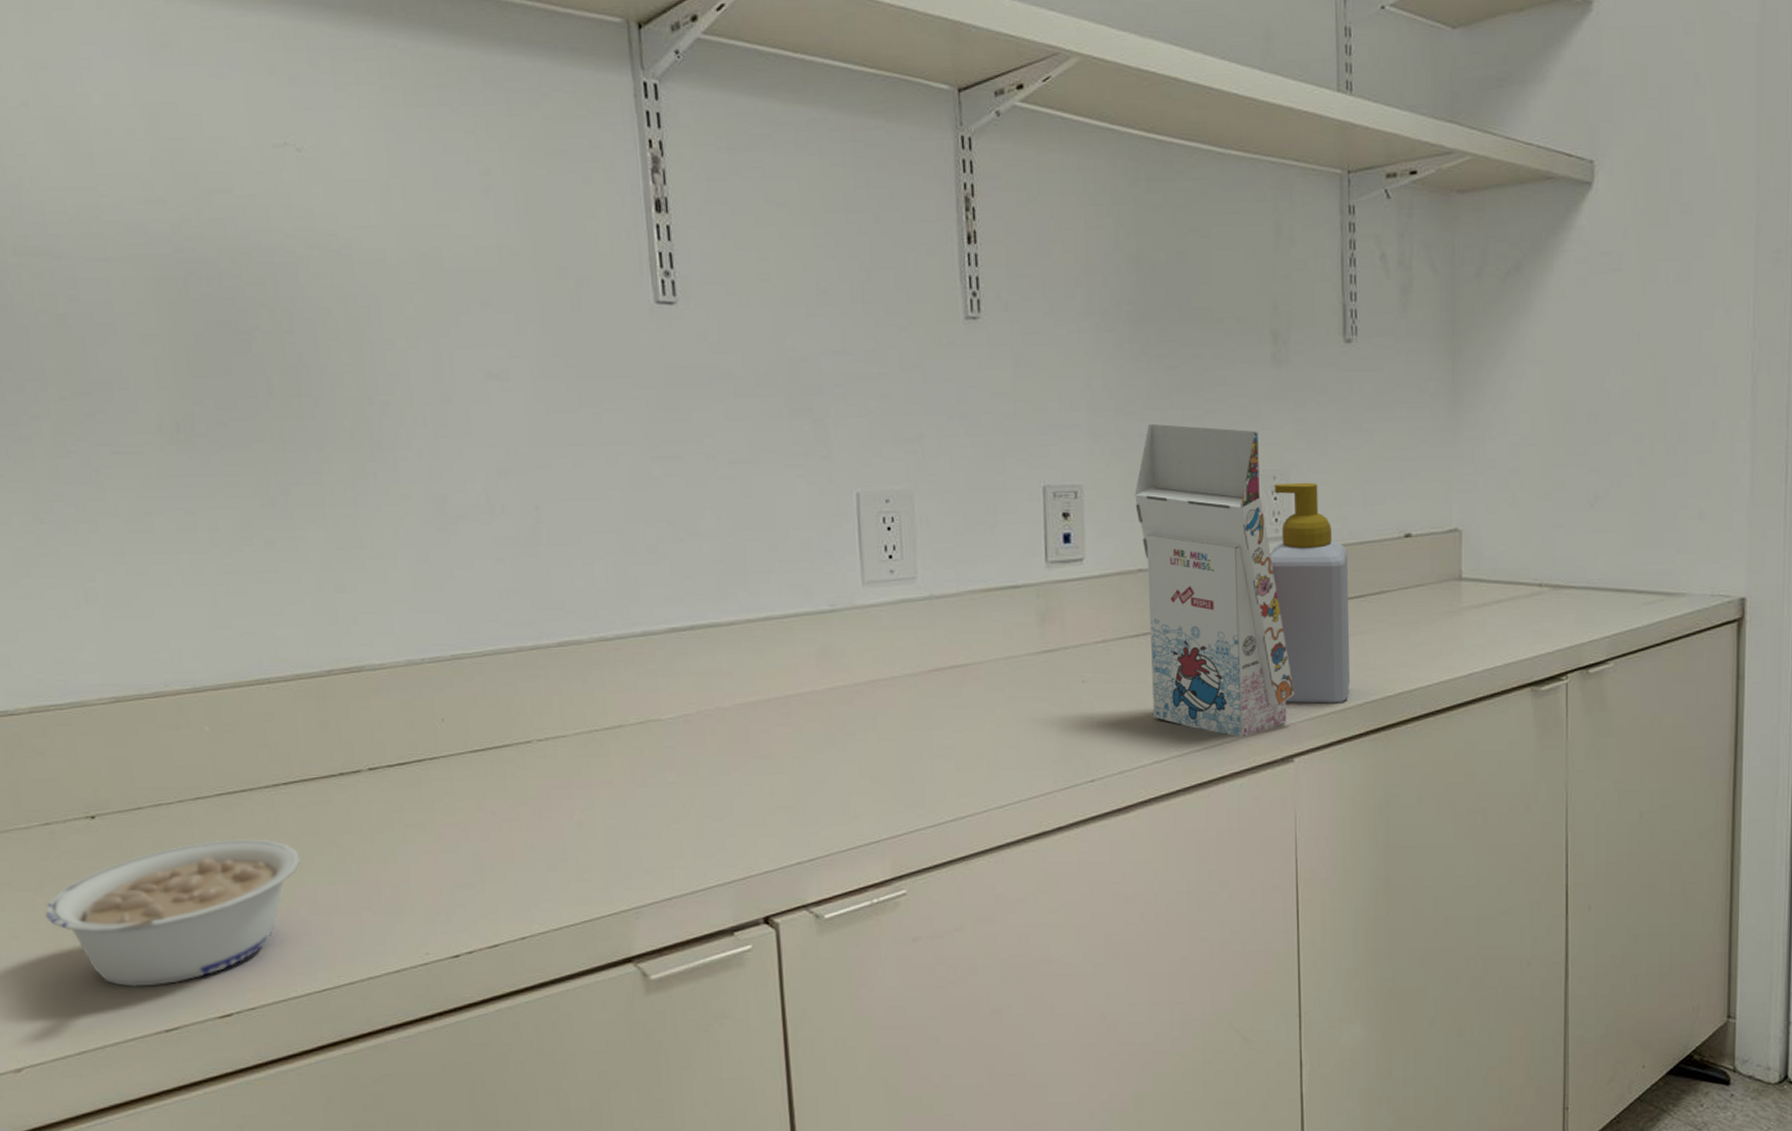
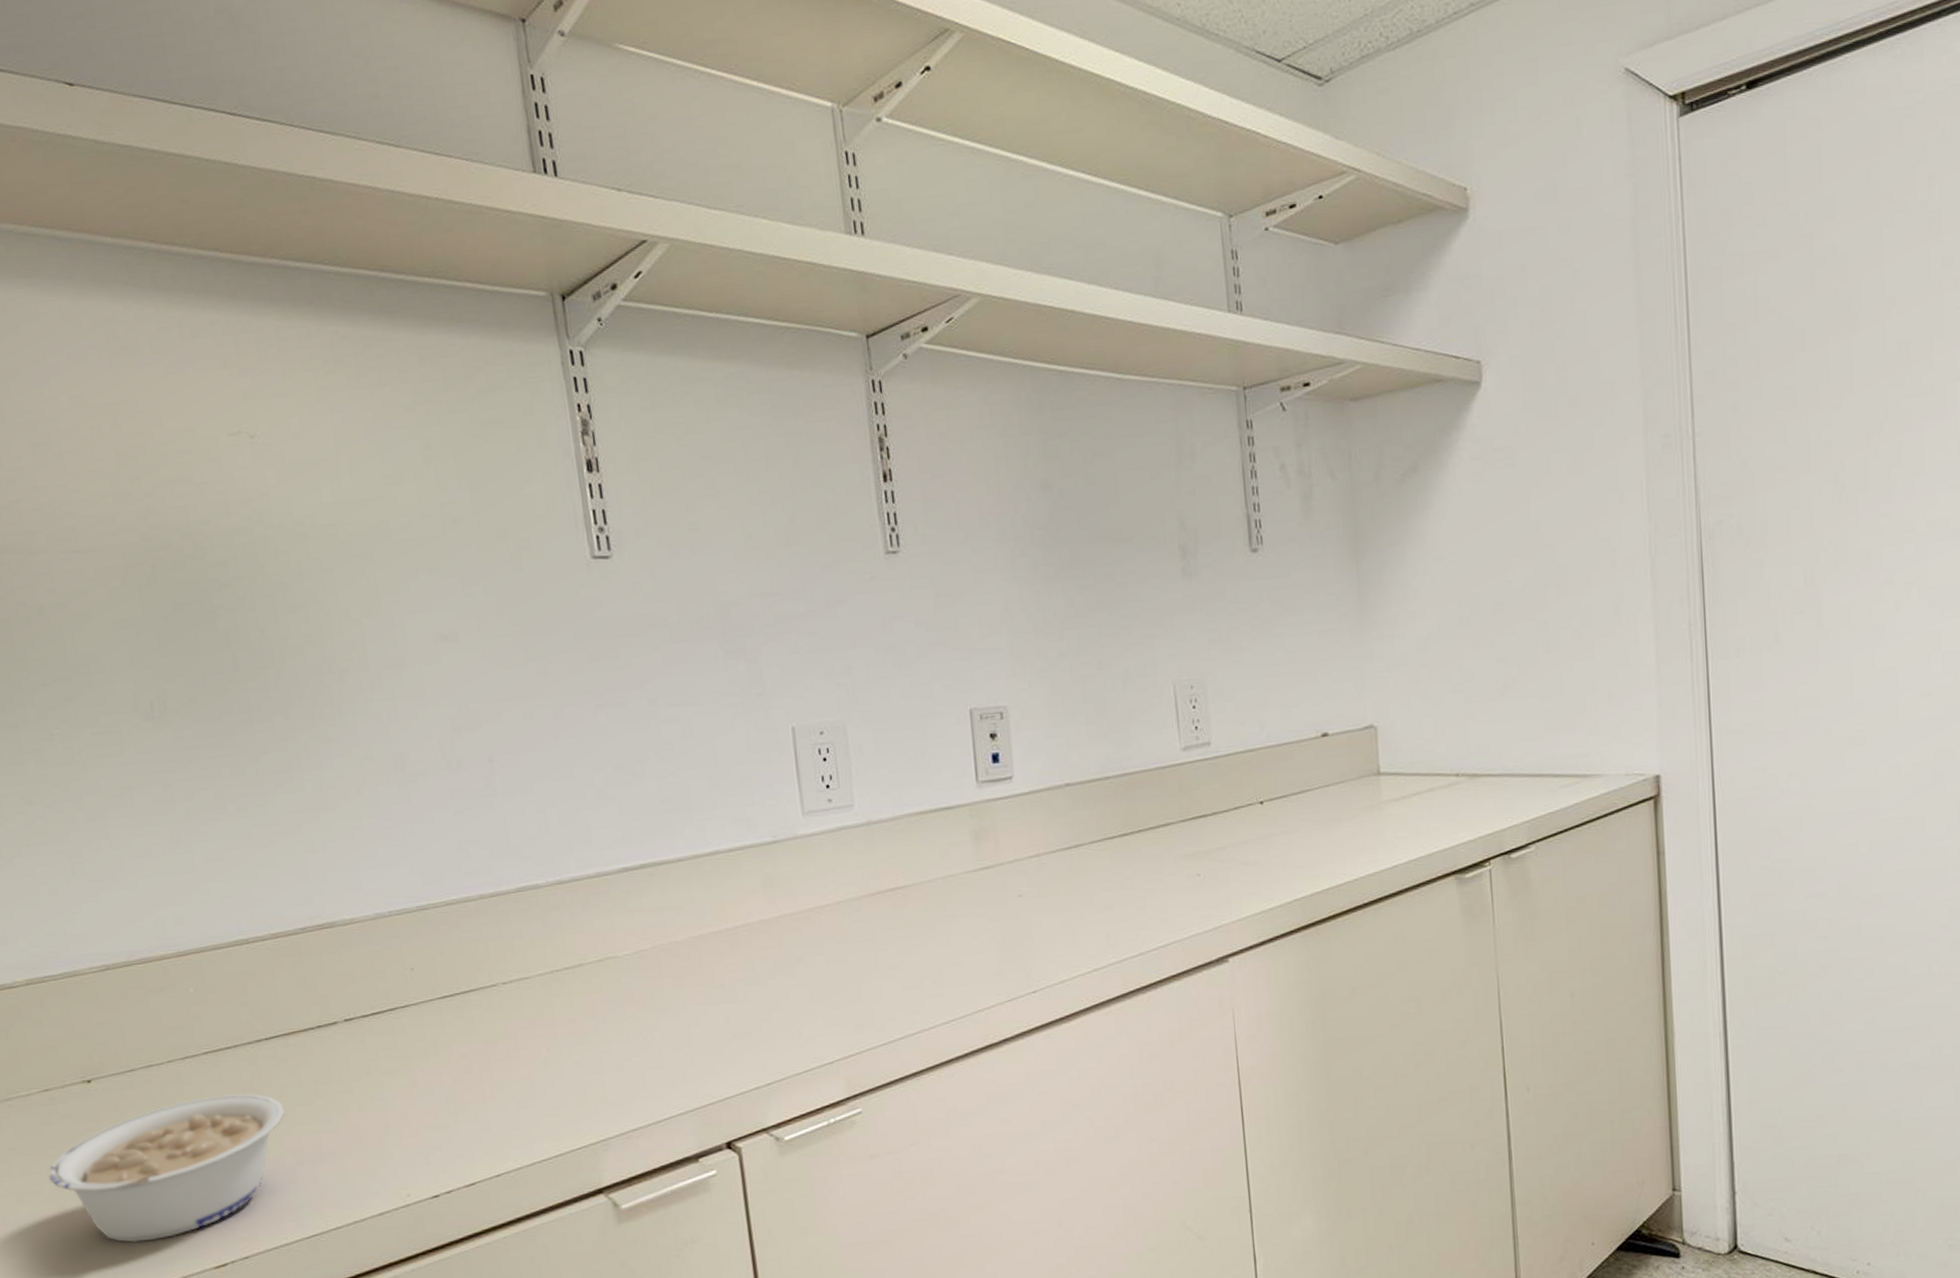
gift box: present [1134,424,1295,737] -> none [1058,642,1225,941]
soap bottle: present [1270,482,1351,704] -> none [1191,689,1279,905]

